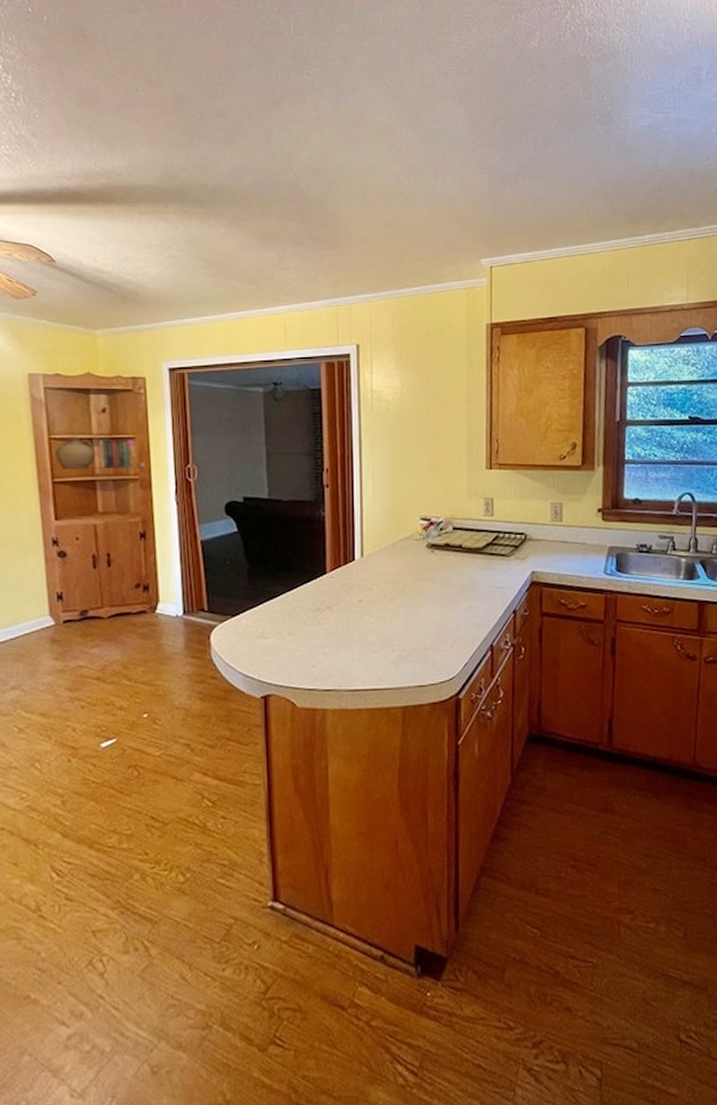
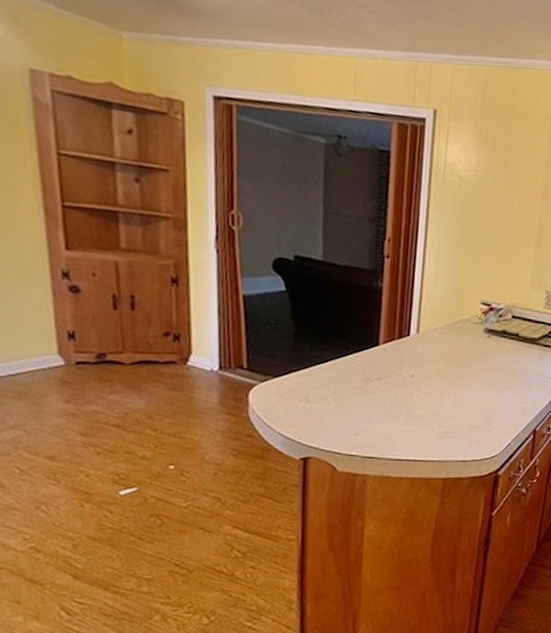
ceramic jug: present [54,436,96,469] -> none [65,154,119,197]
books: present [99,439,146,469] -> none [123,165,181,206]

